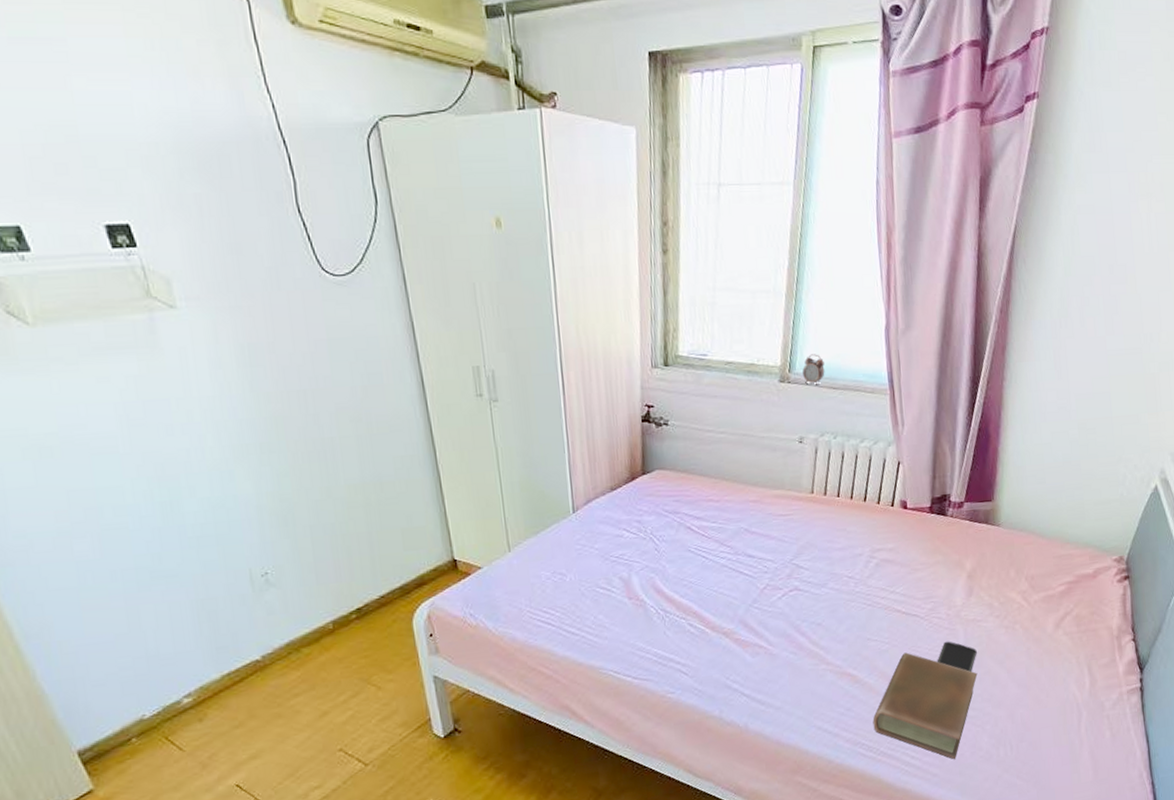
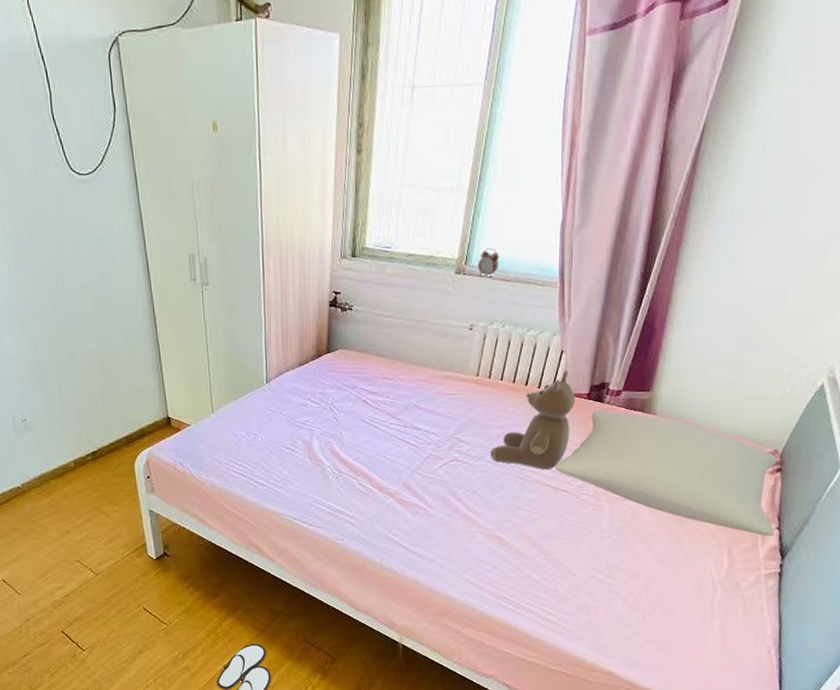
teddy bear: none [833,483,918,594] -> present [491,370,576,470]
book: present [873,652,978,760] -> none [516,522,618,620]
pillow: none [901,524,1131,650] -> present [553,410,777,536]
phone: present [938,641,977,673] -> none [581,515,620,545]

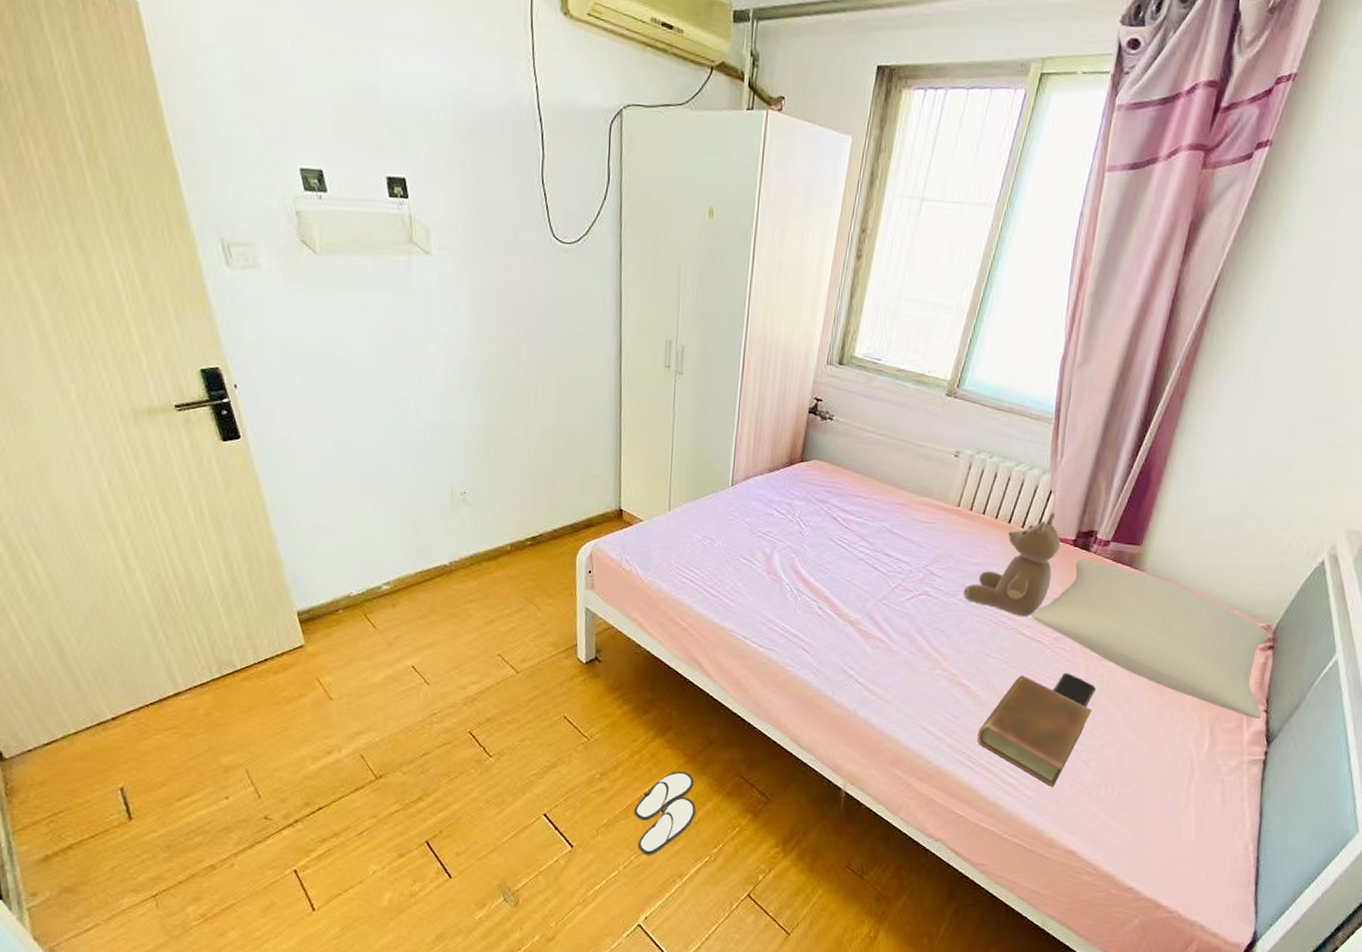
alarm clock: present [478,248,499,277] -> none [970,373,994,404]
book: none [516,522,618,620] -> present [977,675,1092,788]
phone: none [581,515,620,545] -> present [1053,673,1096,708]

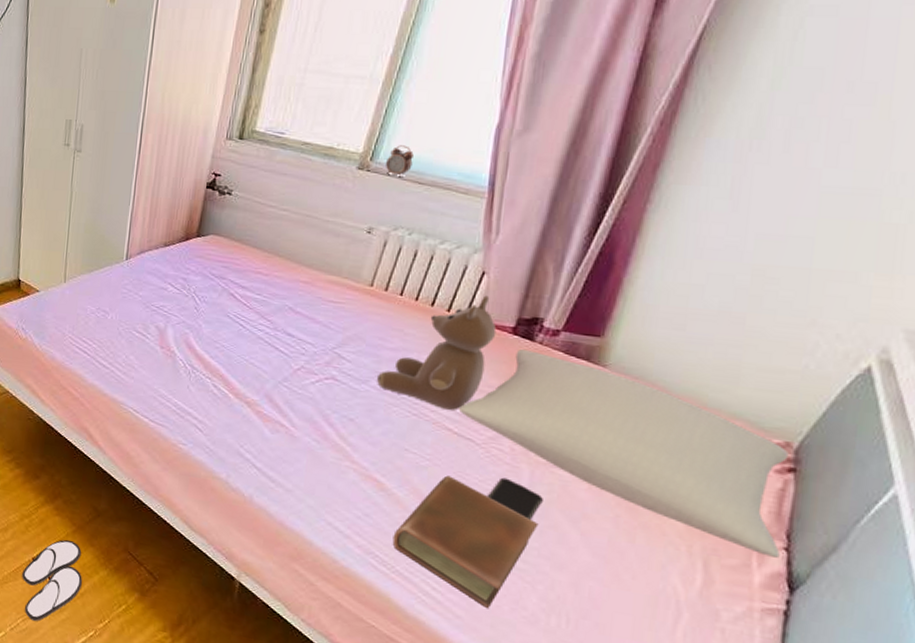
alarm clock: none [970,373,994,404] -> present [386,145,414,177]

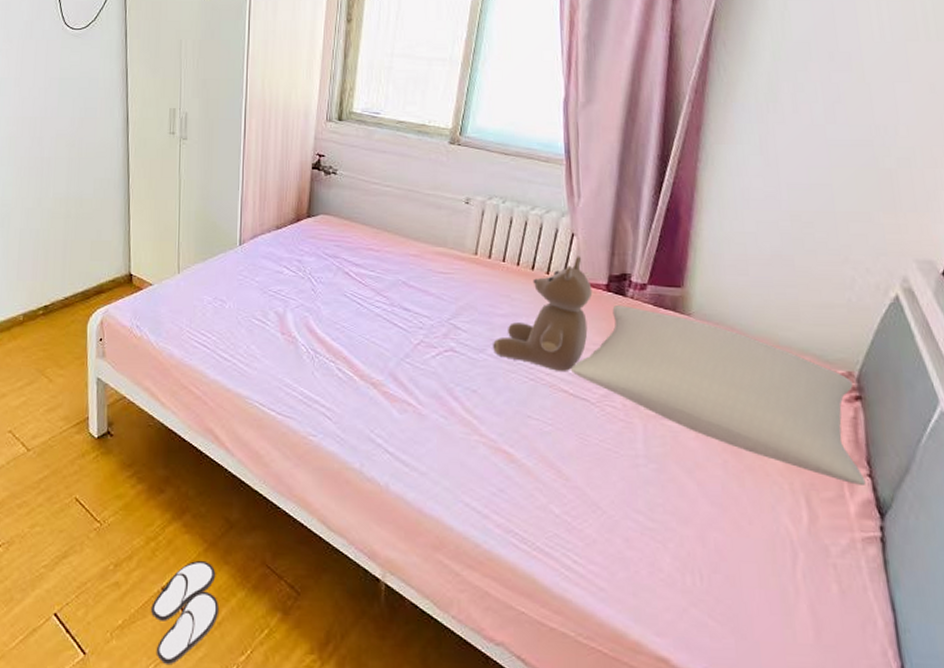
alarm clock: present [386,145,414,177] -> none [474,120,497,150]
book: present [392,475,539,609] -> none [529,439,659,576]
phone: present [488,477,543,521] -> none [610,435,659,477]

